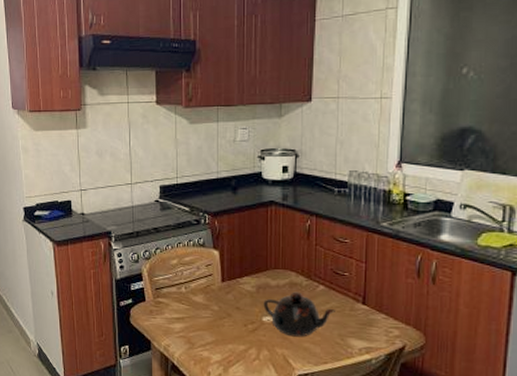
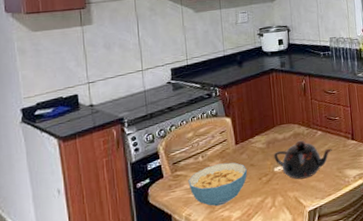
cereal bowl: none [169,299,233,344] -> present [188,162,248,207]

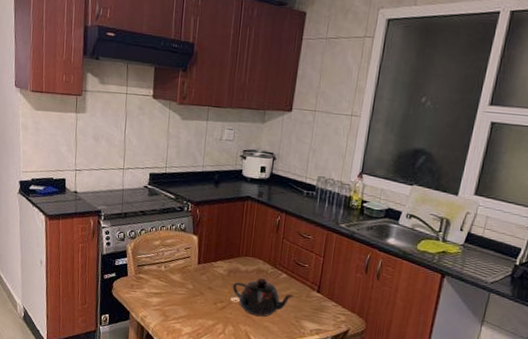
cereal bowl: present [188,162,248,207] -> none [148,277,205,317]

